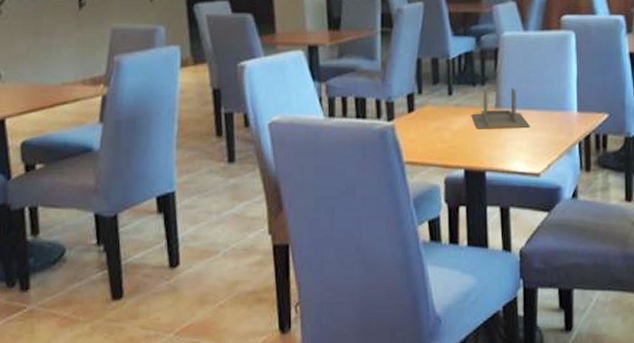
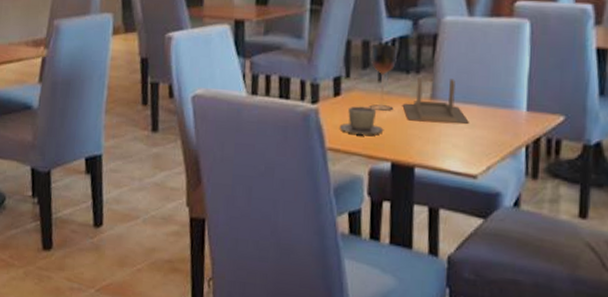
cup: none [415,120,456,146] -> present [339,106,384,135]
wineglass: none [439,60,464,122] -> present [369,43,397,111]

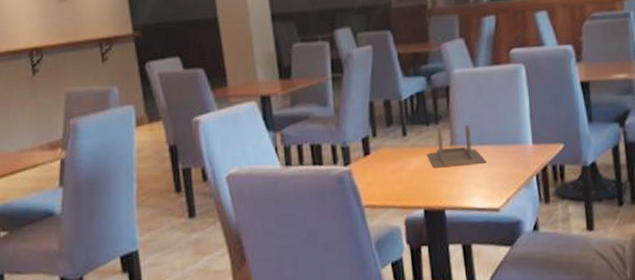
cup: present [339,106,384,135] -> none [372,161,414,189]
wineglass: present [369,43,397,111] -> none [391,101,420,163]

